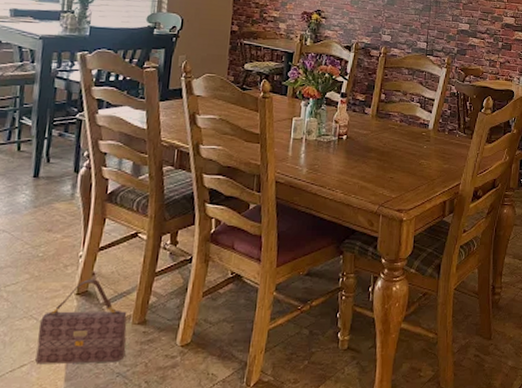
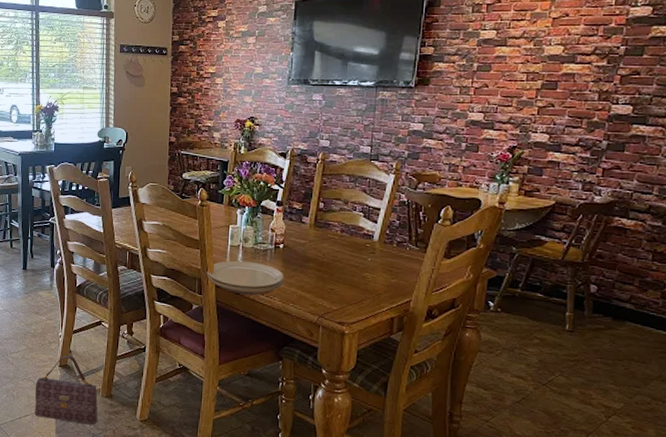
plate: none [266,154,347,190] -> present [206,260,284,296]

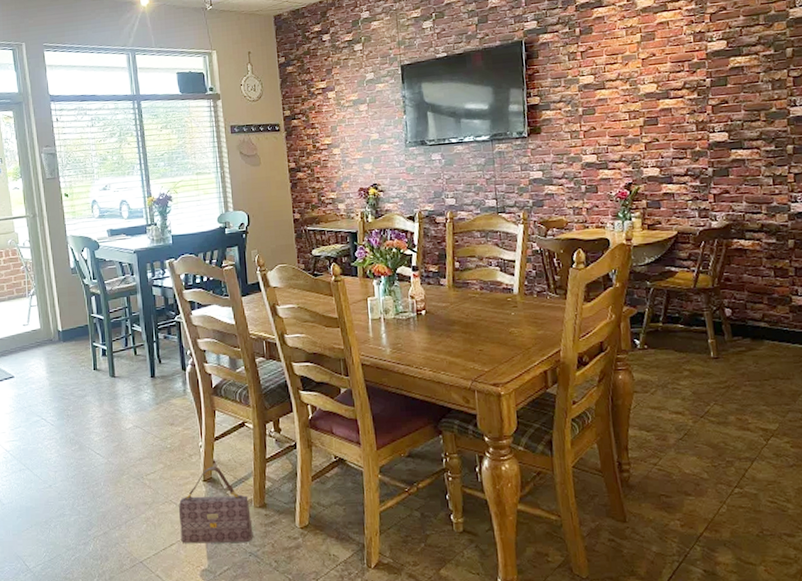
plate: present [206,260,284,296] -> none [350,333,432,370]

